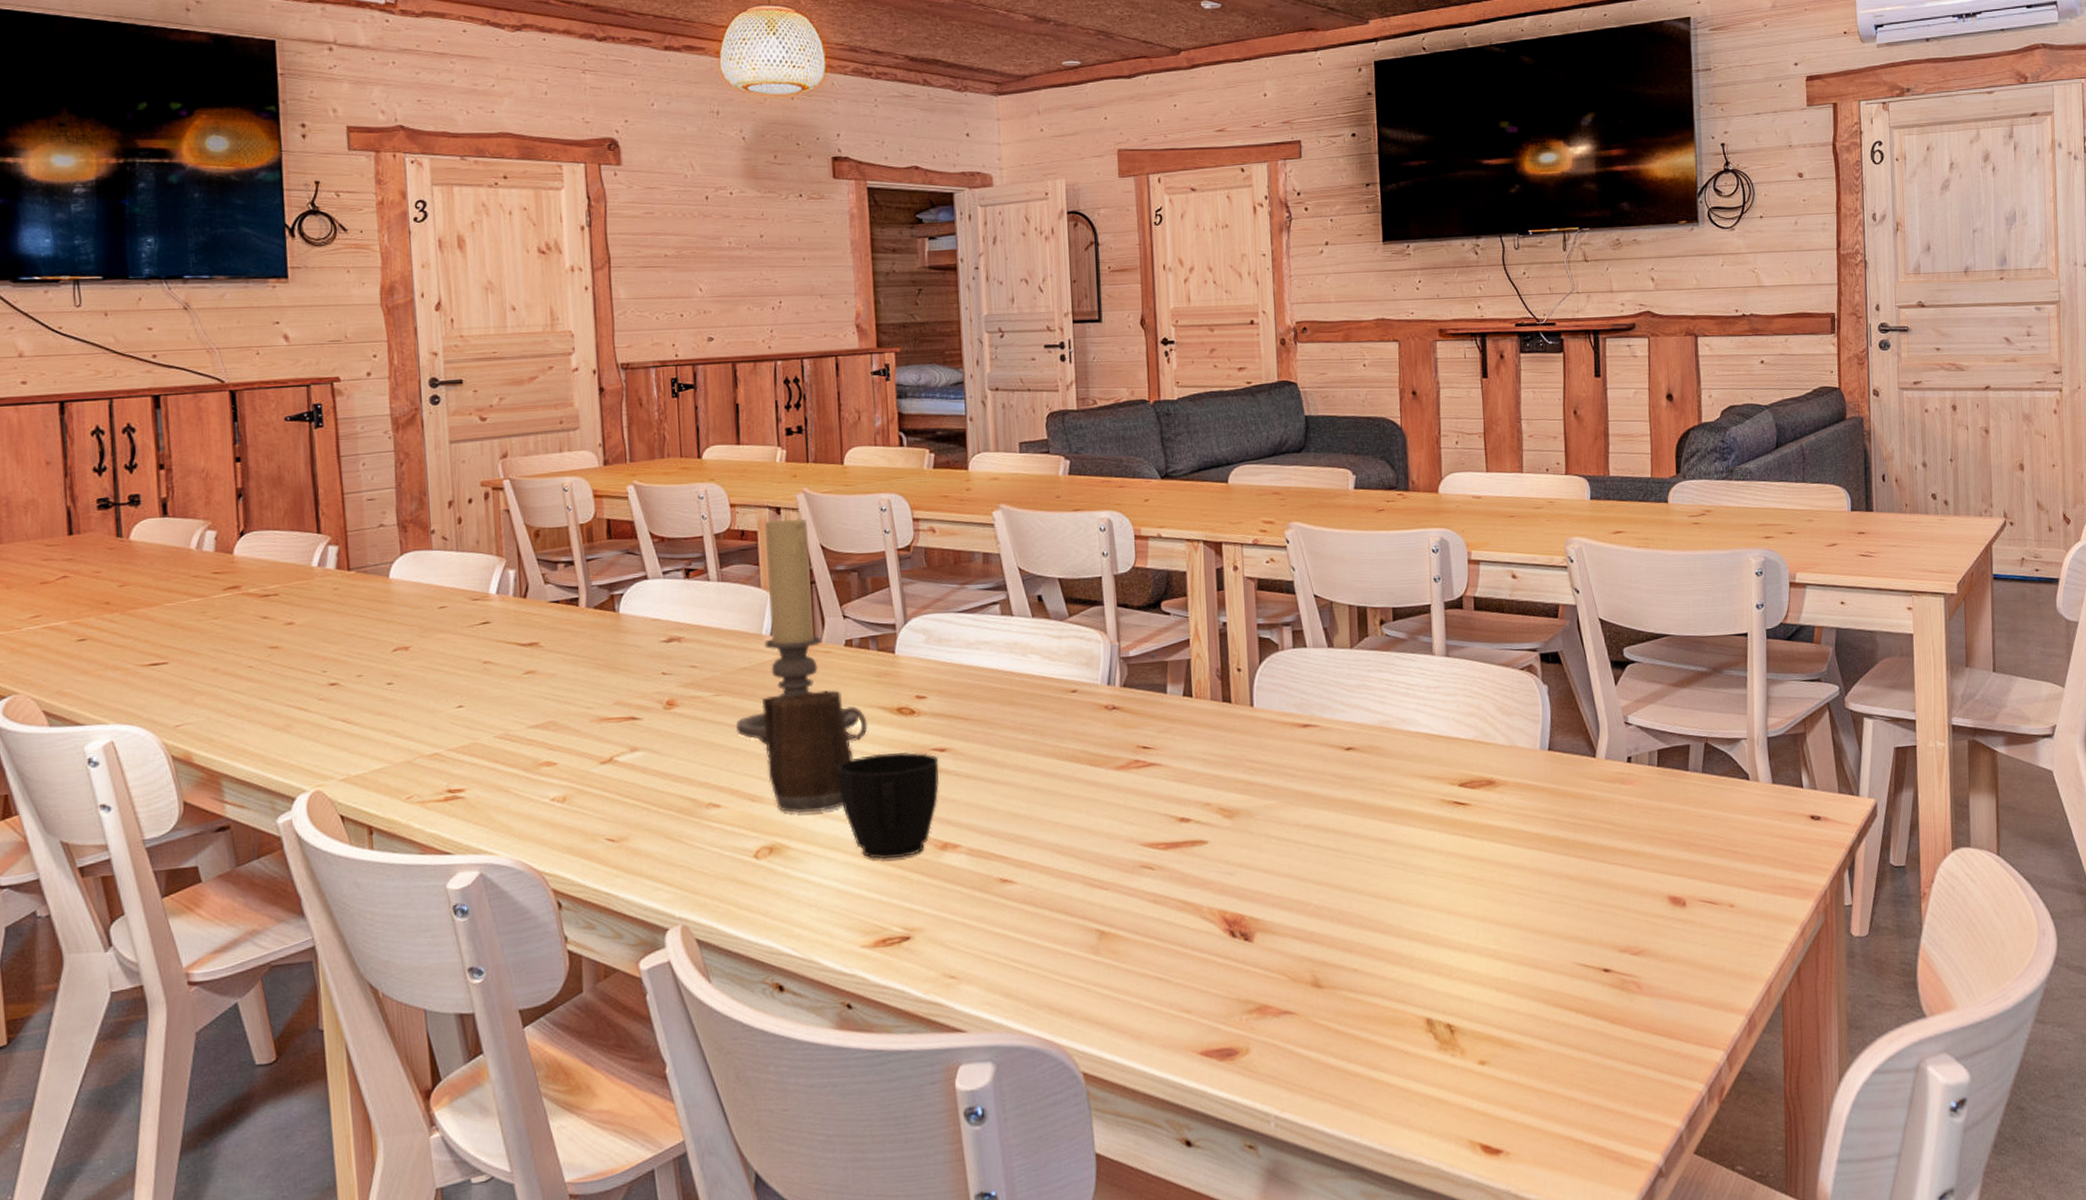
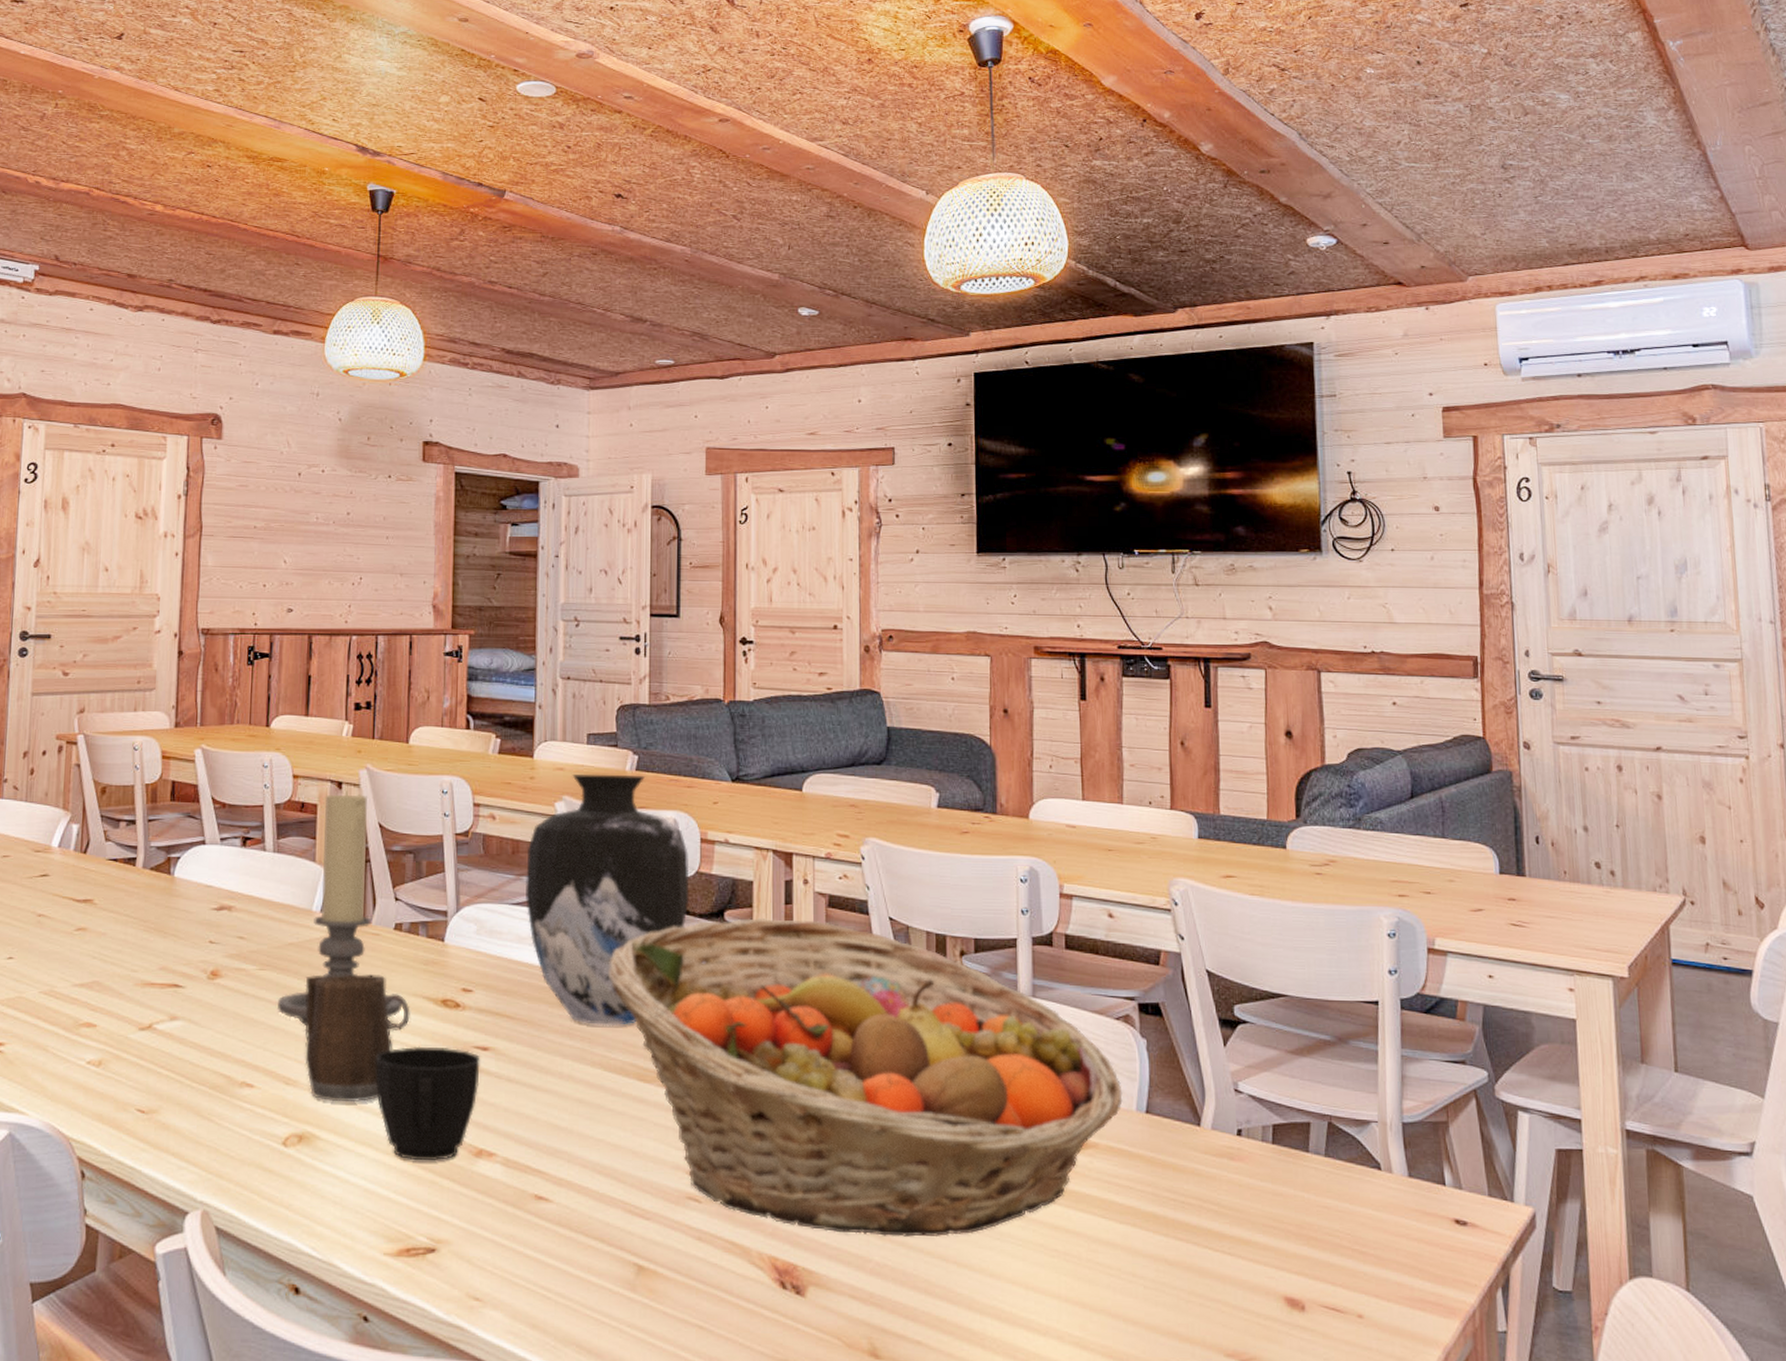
vase: none [969,479,1127,719] -> present [525,773,690,1026]
fruit basket: none [1055,603,1528,883] -> present [608,917,1123,1237]

